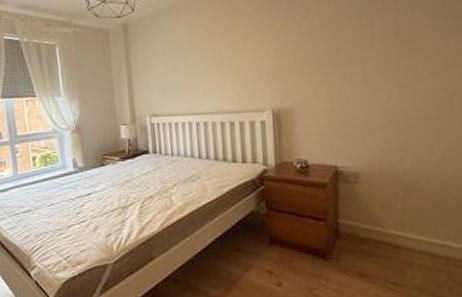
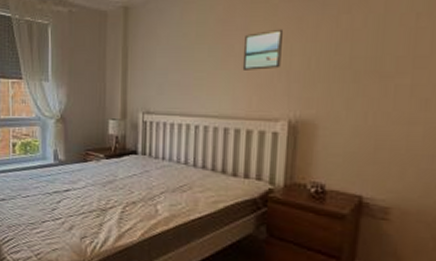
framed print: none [229,34,260,71] -> present [242,28,282,70]

